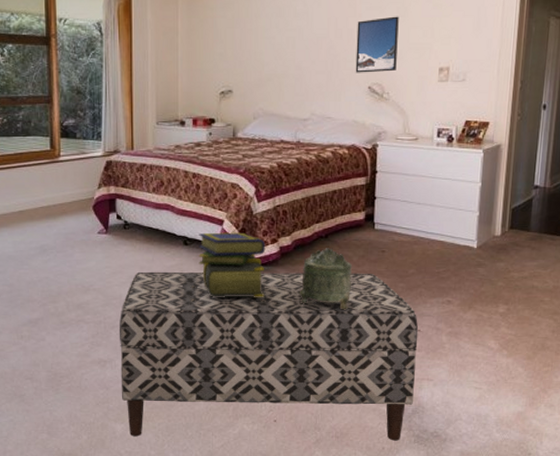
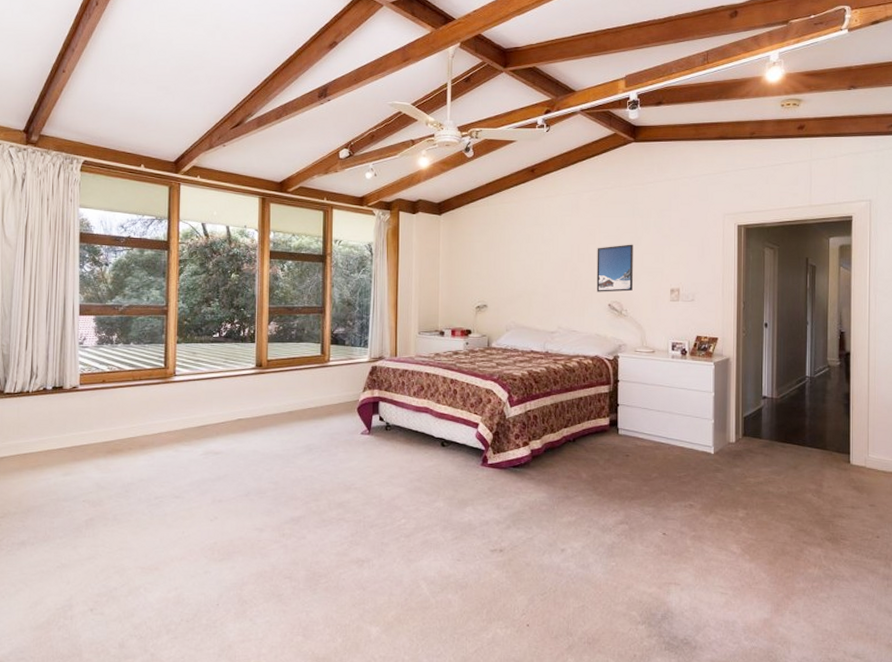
bench: present [119,271,419,441] -> none [377,471,664,648]
stack of books: present [199,232,266,297] -> none [455,435,518,498]
decorative box: present [299,248,352,310] -> none [549,451,599,512]

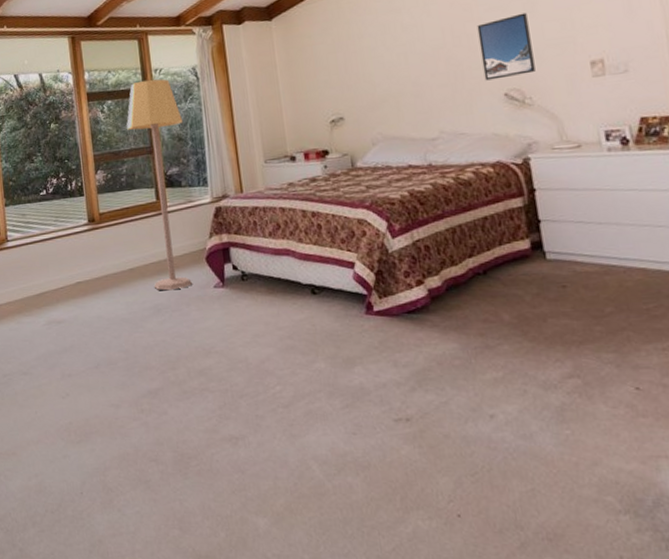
lamp: none [302,248,354,433] -> present [126,79,193,291]

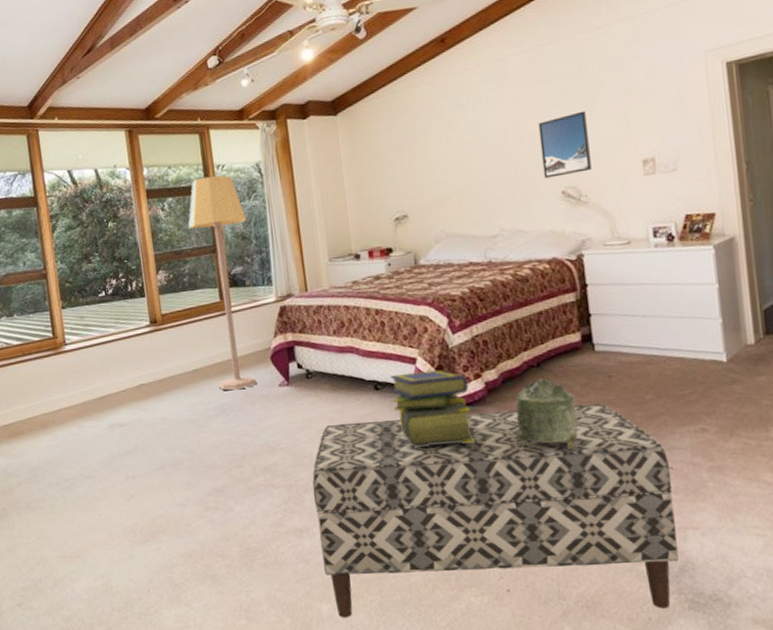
bench: none [248,315,652,547] -> present [312,403,679,618]
stack of books: none [327,275,419,355] -> present [390,369,475,447]
decorative box: none [461,286,532,365] -> present [515,378,578,450]

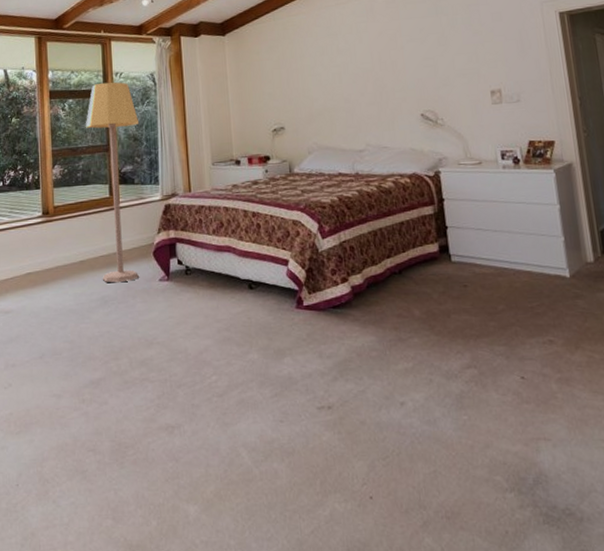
bench: present [312,403,679,618] -> none [186,311,532,522]
stack of books: present [390,369,475,447] -> none [263,272,341,347]
decorative box: present [515,378,578,450] -> none [378,285,437,356]
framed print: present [538,111,592,179] -> none [400,45,447,102]

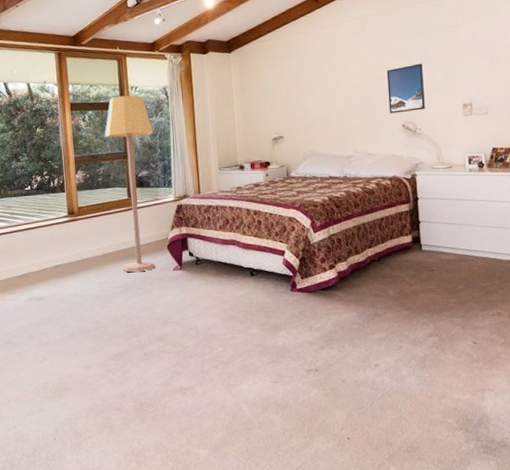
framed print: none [400,45,447,102] -> present [386,63,425,114]

